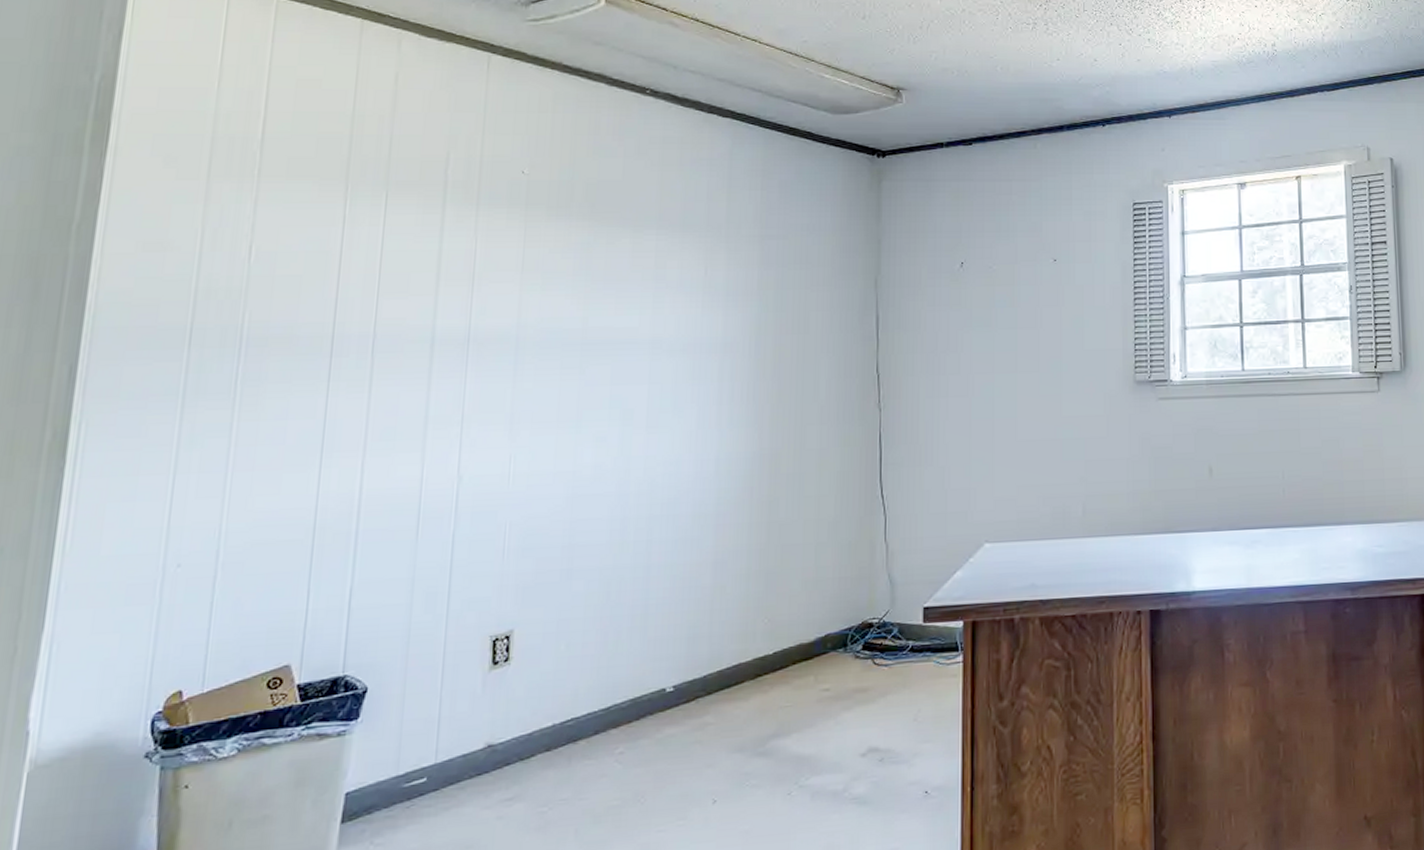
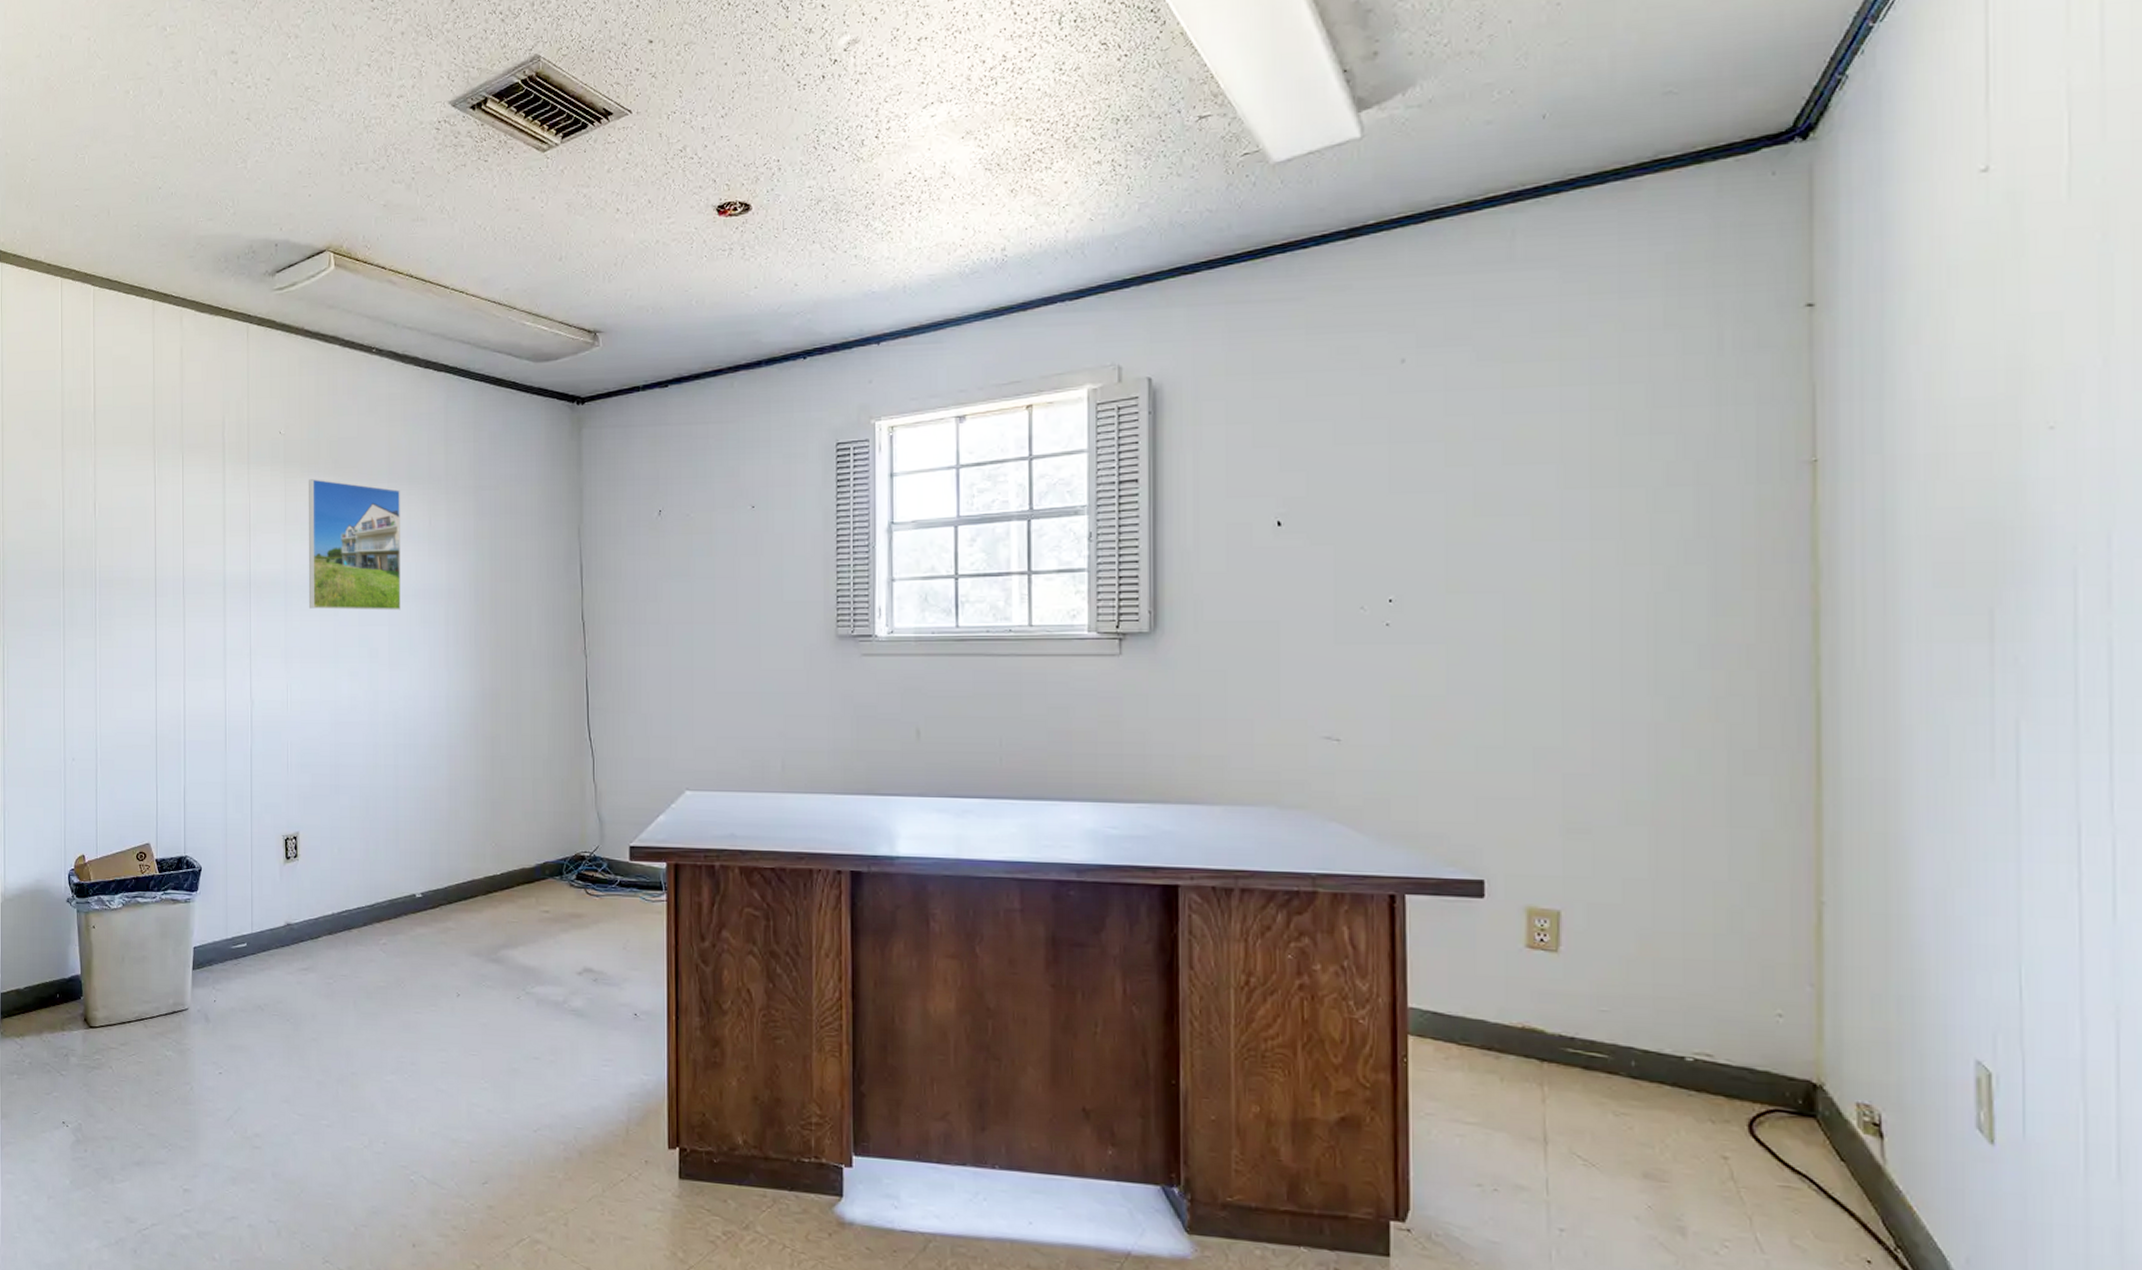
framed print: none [546,224,671,368] -> present [308,479,401,611]

